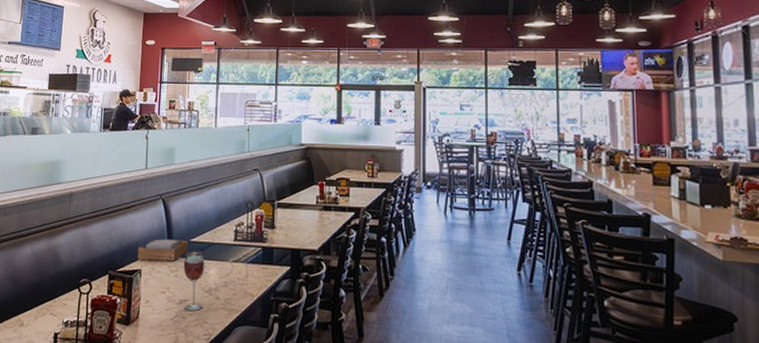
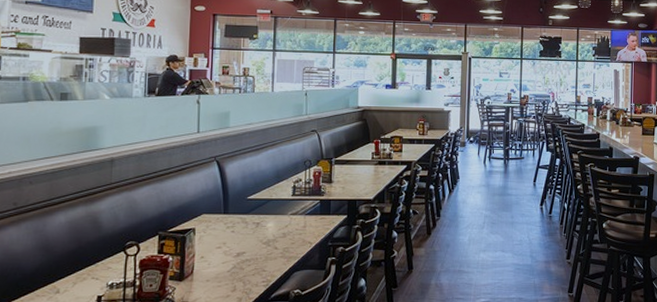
napkin holder: present [137,239,188,262] -> none [190,198,245,220]
wineglass: present [183,250,205,311] -> none [240,207,263,261]

